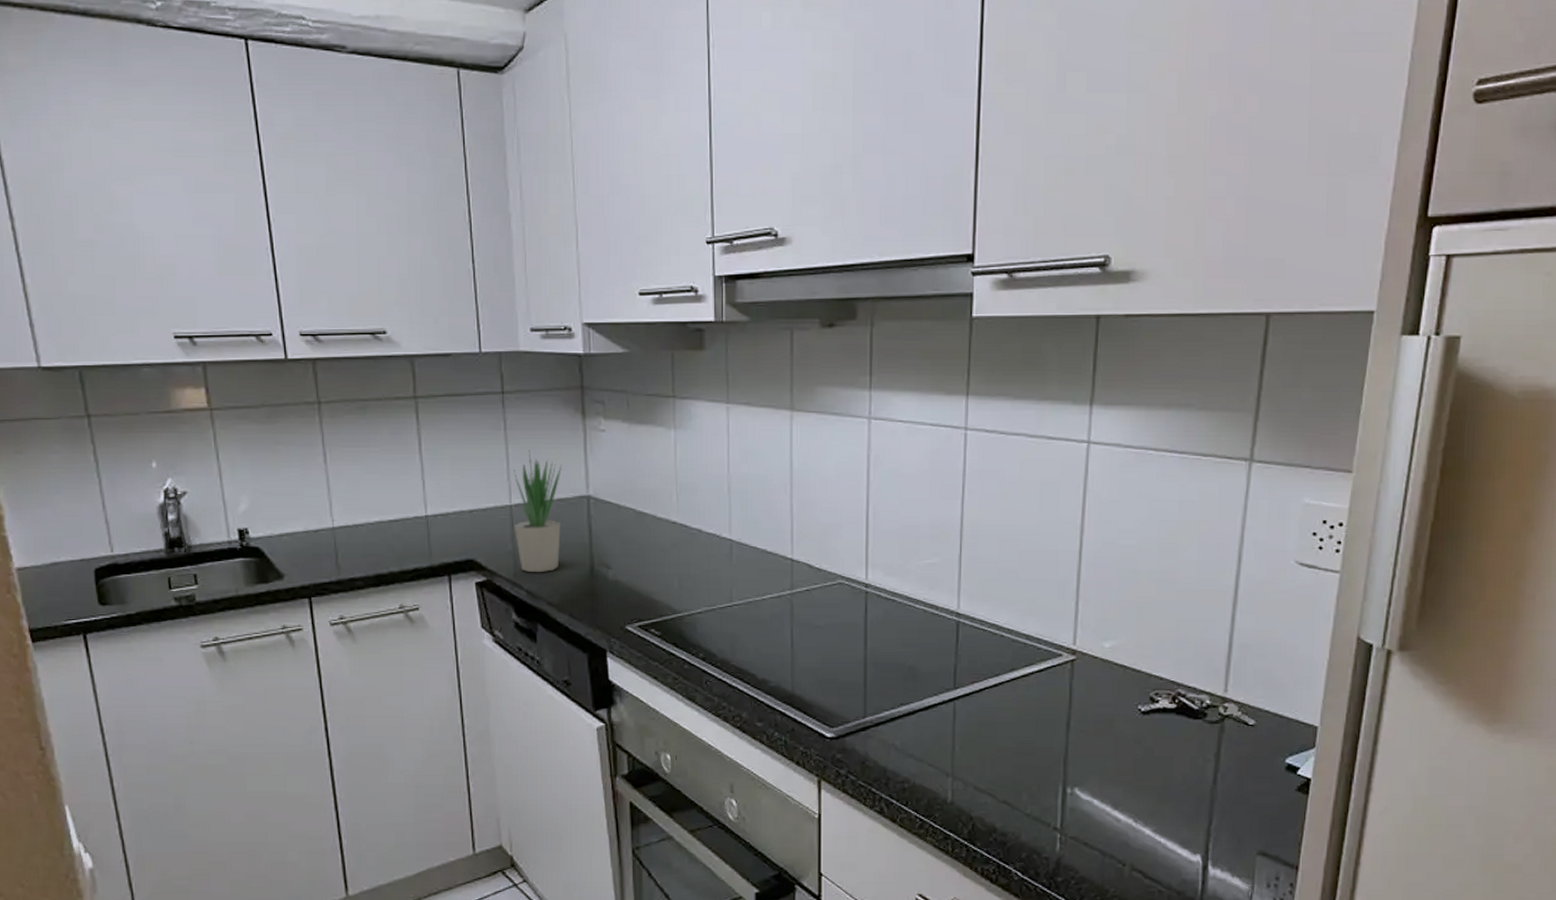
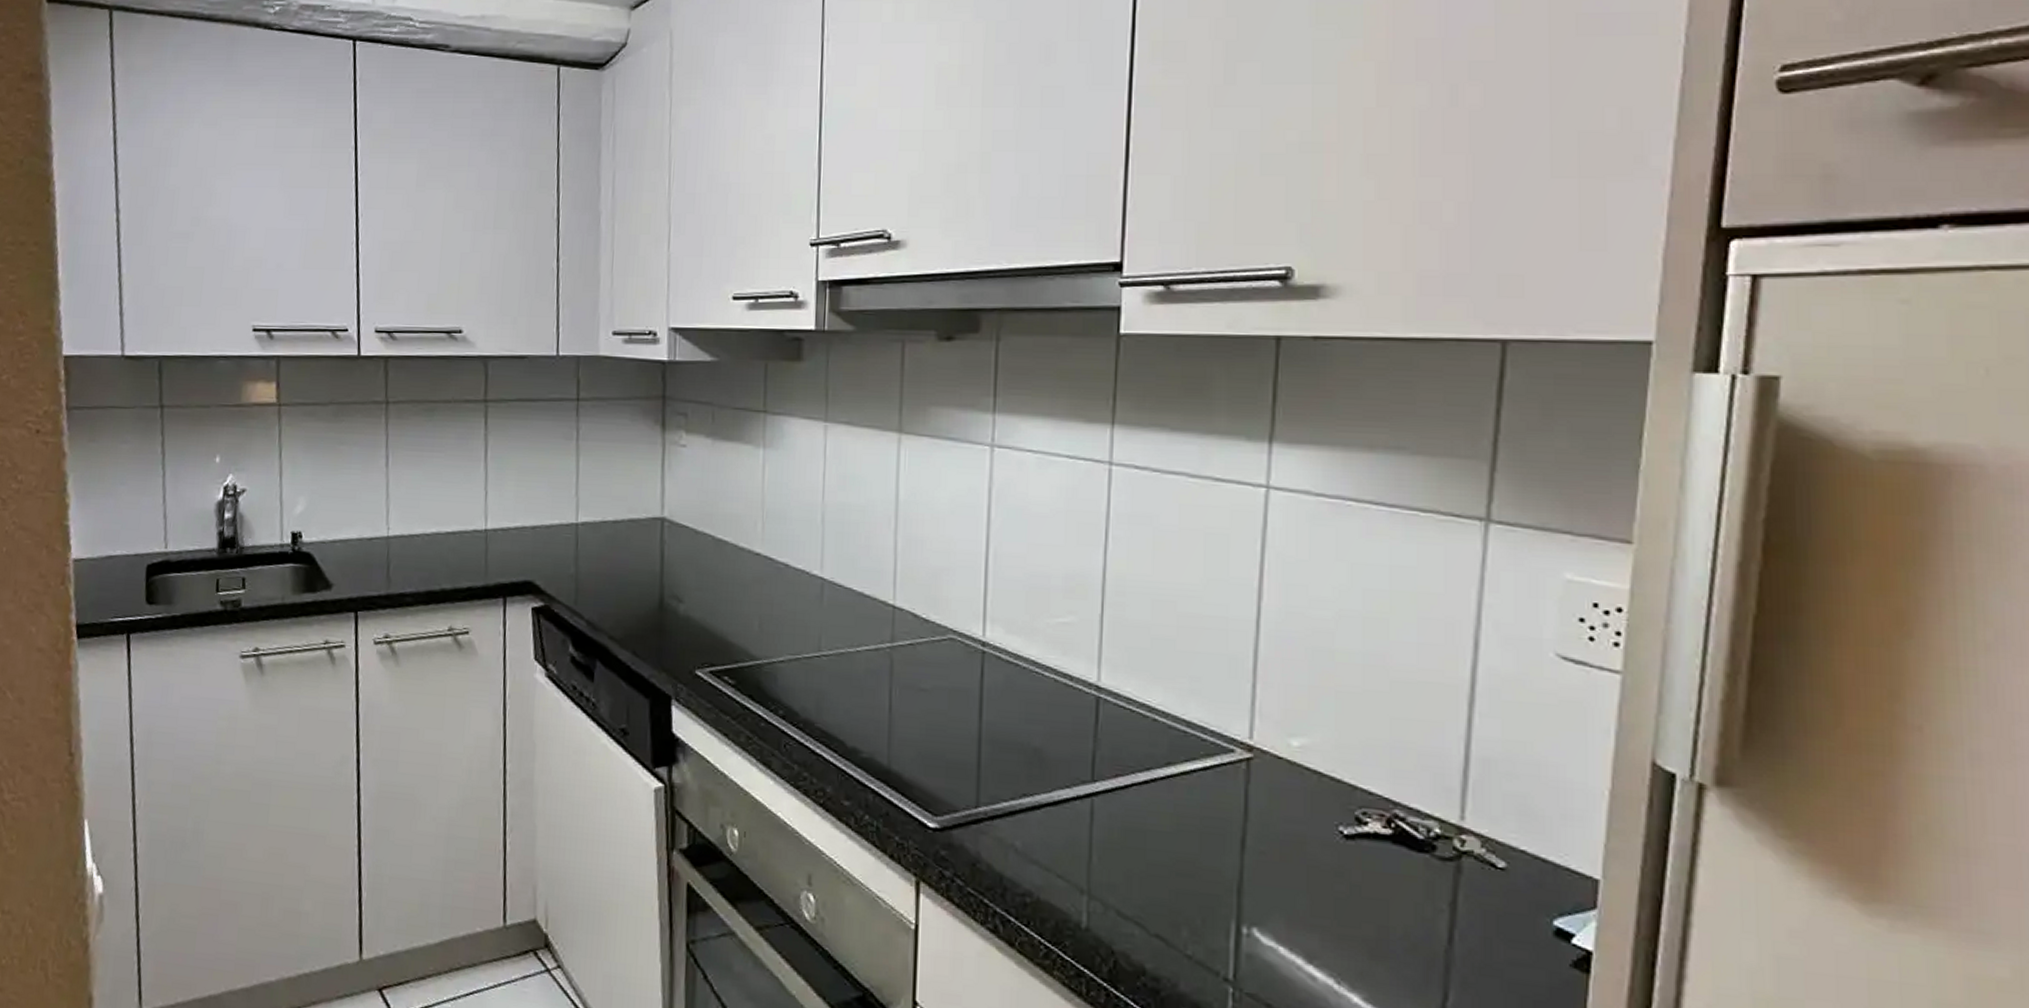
potted plant: present [513,450,562,572] -> none [579,463,636,601]

